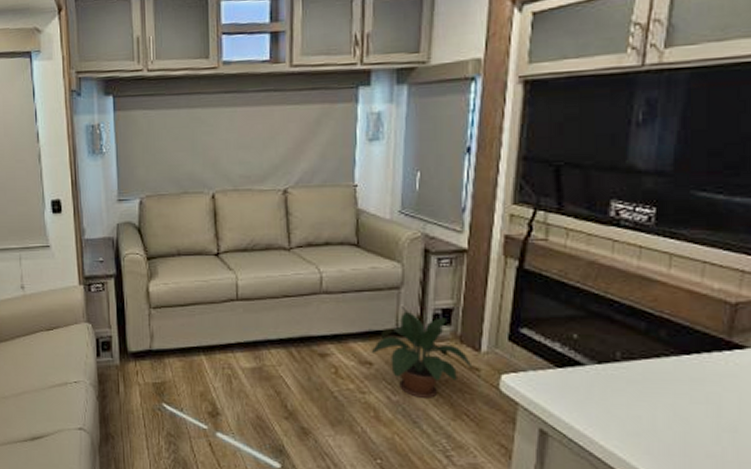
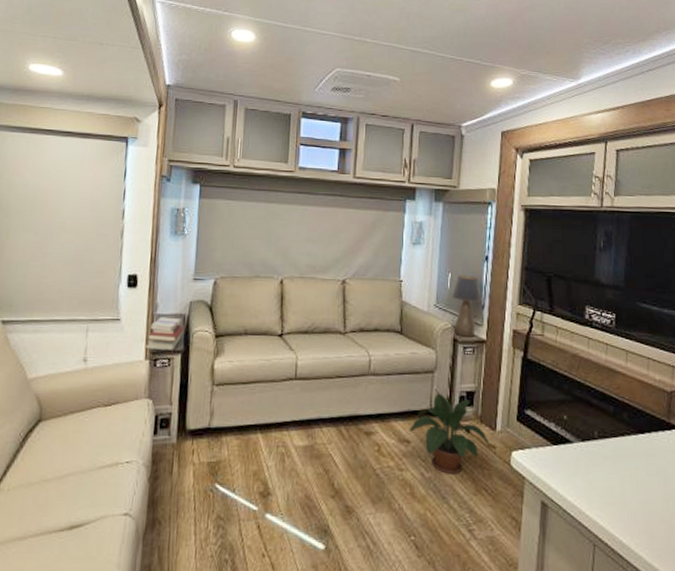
books: none [77,241,114,276] -> present [145,316,185,351]
table lamp: none [420,173,464,247] -> present [451,275,483,337]

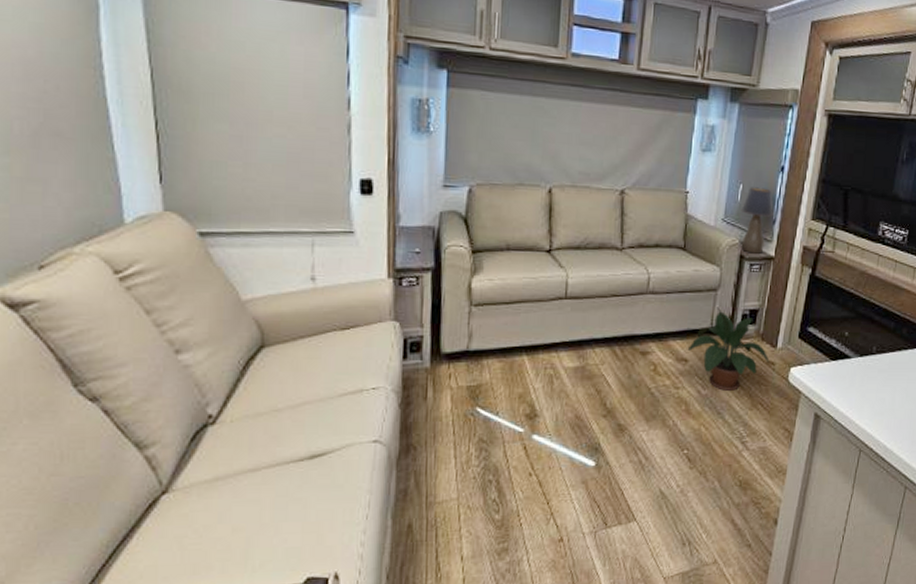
books: present [145,316,185,351] -> none [387,229,434,269]

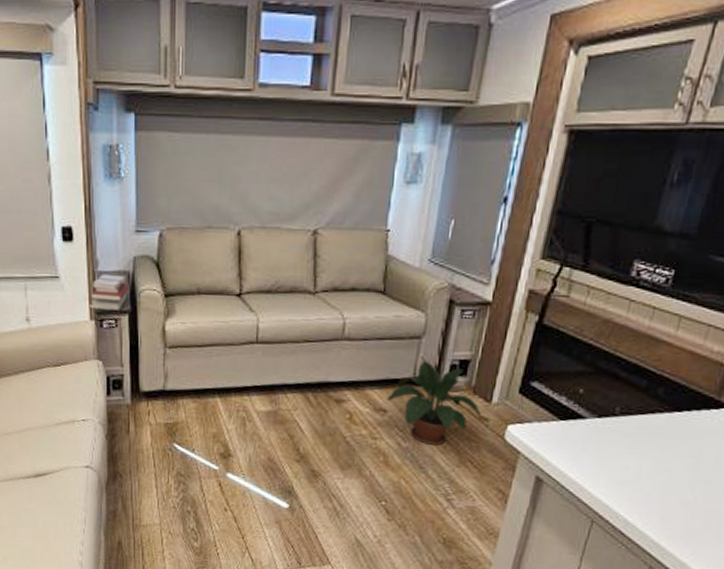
books: none [387,229,434,269] -> present [88,274,130,311]
table lamp: present [740,187,775,254] -> none [451,222,494,298]

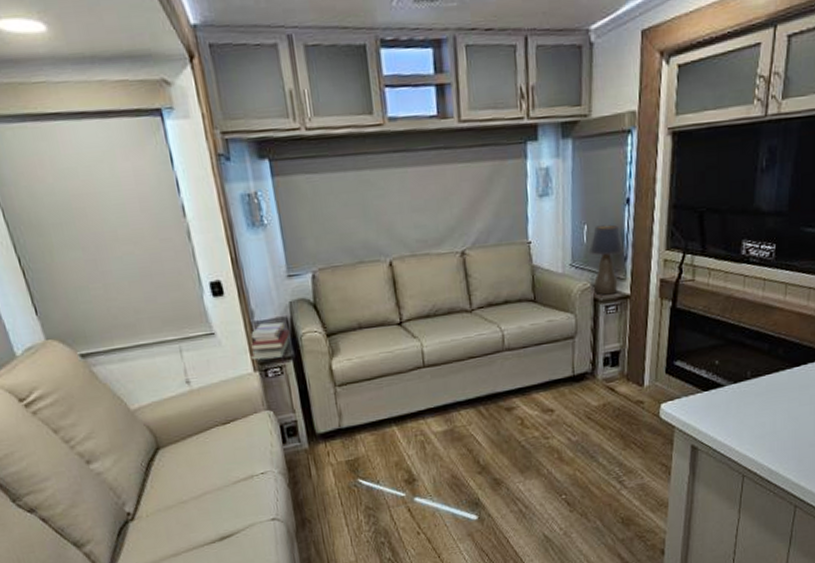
potted plant: present [386,356,482,445] -> none [552,354,638,435]
table lamp: none [451,222,494,298] -> present [588,224,626,295]

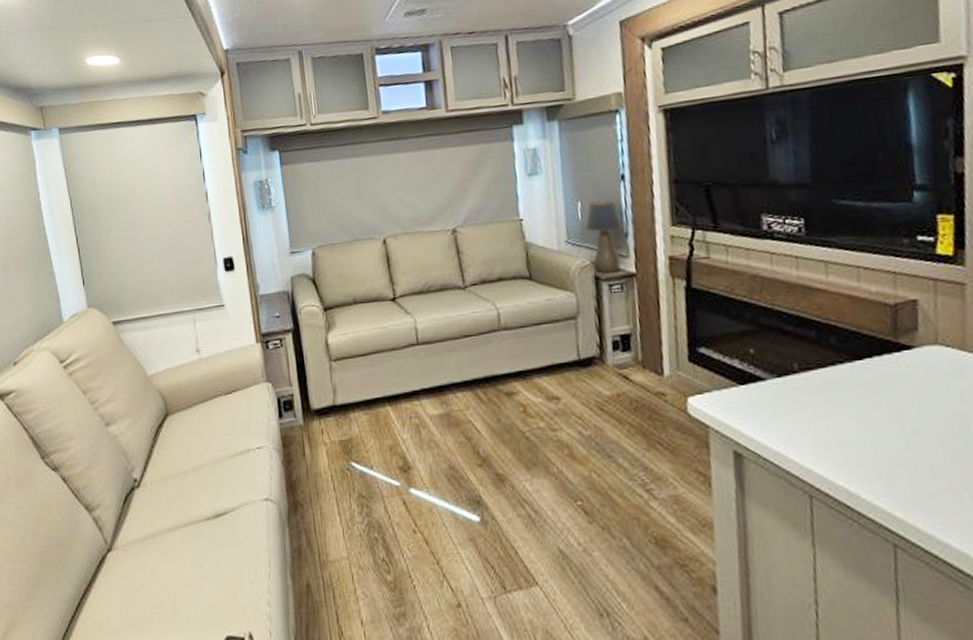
books: present [250,322,290,360] -> none [253,296,291,332]

